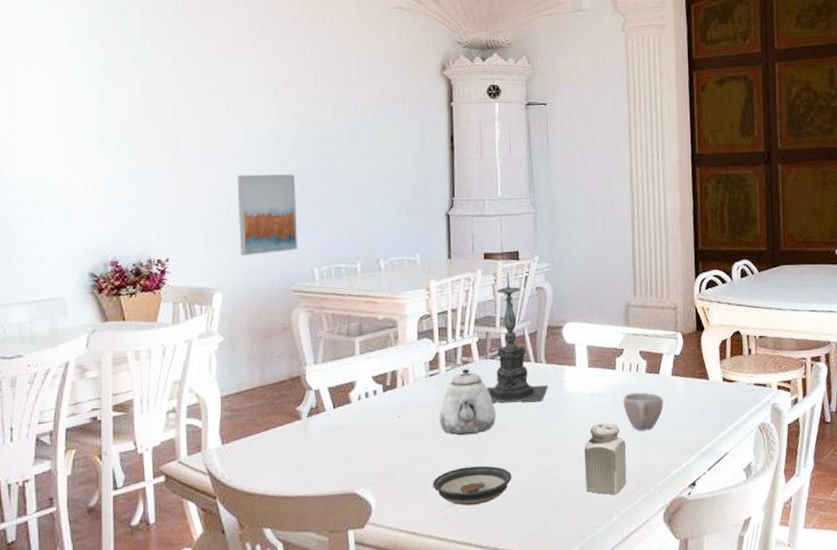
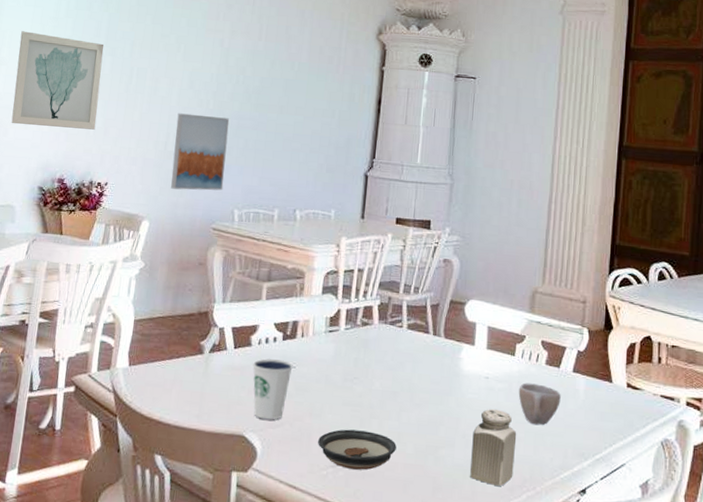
wall art: none [41,105,146,210] -> present [11,31,104,130]
dixie cup: none [355,411,397,474] -> present [253,358,293,420]
teapot: present [439,368,496,435] -> none [332,330,389,398]
candle holder: present [486,272,548,403] -> none [382,239,444,376]

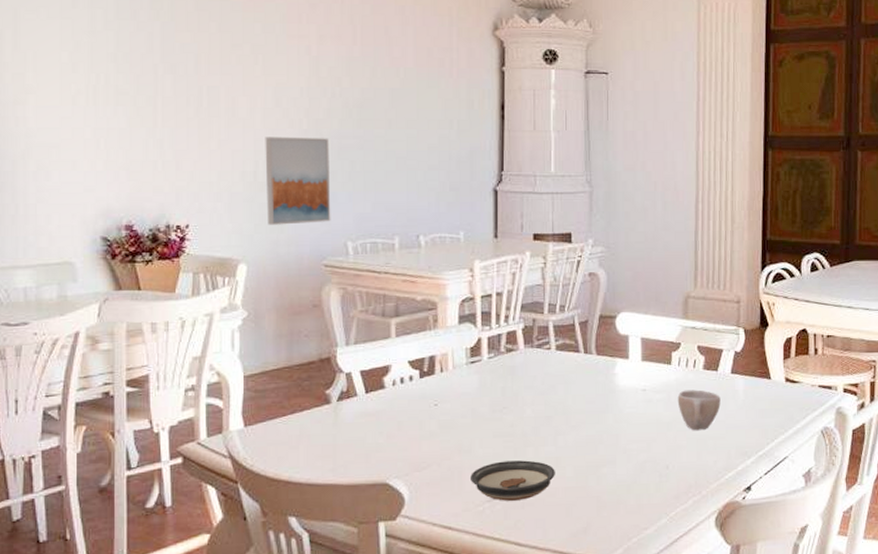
wall art: present [11,31,104,130] -> none [48,50,164,165]
dixie cup: present [253,358,293,420] -> none [389,399,434,464]
salt shaker: present [470,408,517,486] -> none [634,420,679,496]

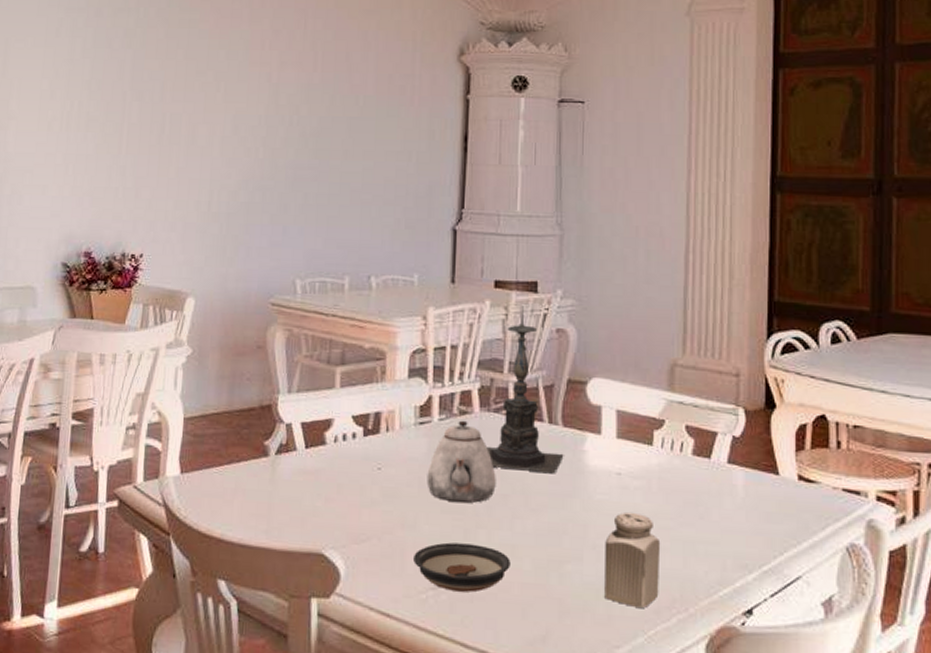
wall art: present [265,136,331,225] -> none [218,165,284,259]
teapot: none [479,357,541,427] -> present [427,420,496,503]
candle holder: none [531,255,598,395] -> present [486,306,564,474]
salt shaker: none [634,420,679,496] -> present [604,512,661,608]
cup: present [677,390,721,431] -> none [660,478,714,532]

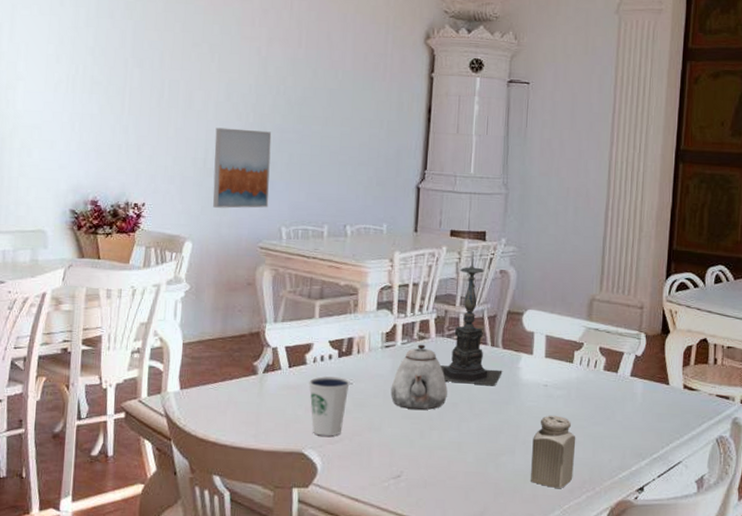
wall art: none [218,165,284,259] -> present [212,127,272,209]
dixie cup: none [329,459,378,534] -> present [309,376,350,436]
saucer: present [414,542,511,593] -> none [378,441,457,480]

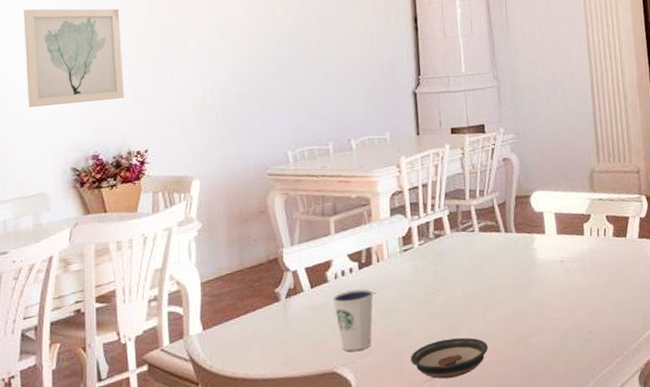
wall art: none [35,42,131,148] -> present [23,8,124,108]
wall art: present [212,127,272,209] -> none [211,61,272,143]
saucer: none [378,441,457,480] -> present [411,337,488,379]
teapot: present [390,344,448,410] -> none [414,242,470,308]
candle holder: present [440,251,503,386] -> none [459,145,519,275]
salt shaker: present [531,415,576,488] -> none [557,288,601,360]

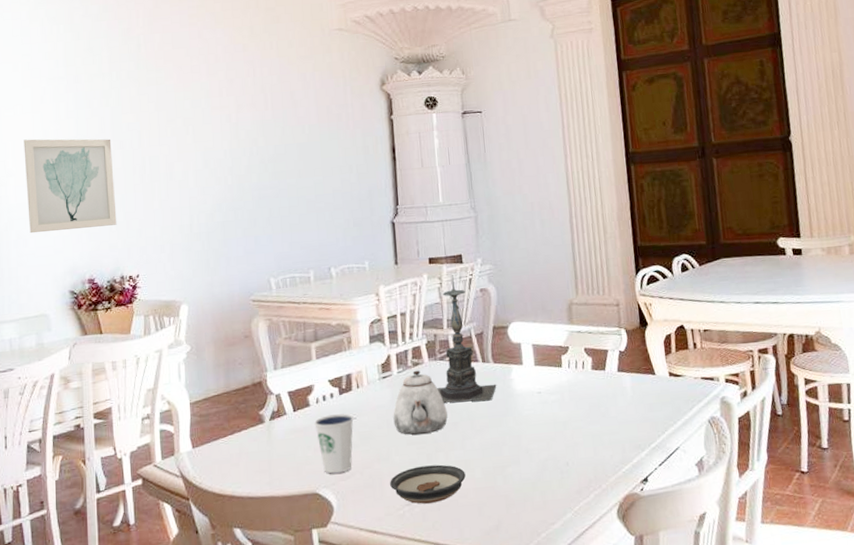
teapot: none [414,242,470,308] -> present [393,370,448,435]
candle holder: none [459,145,519,275] -> present [437,275,497,403]

